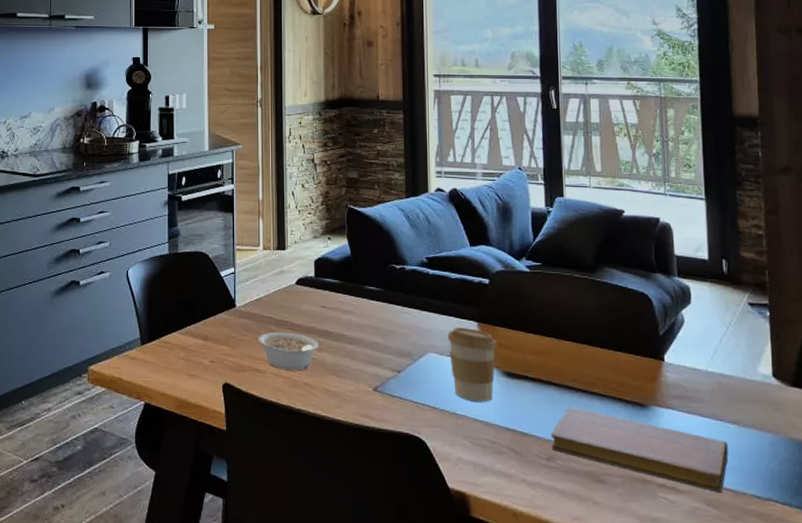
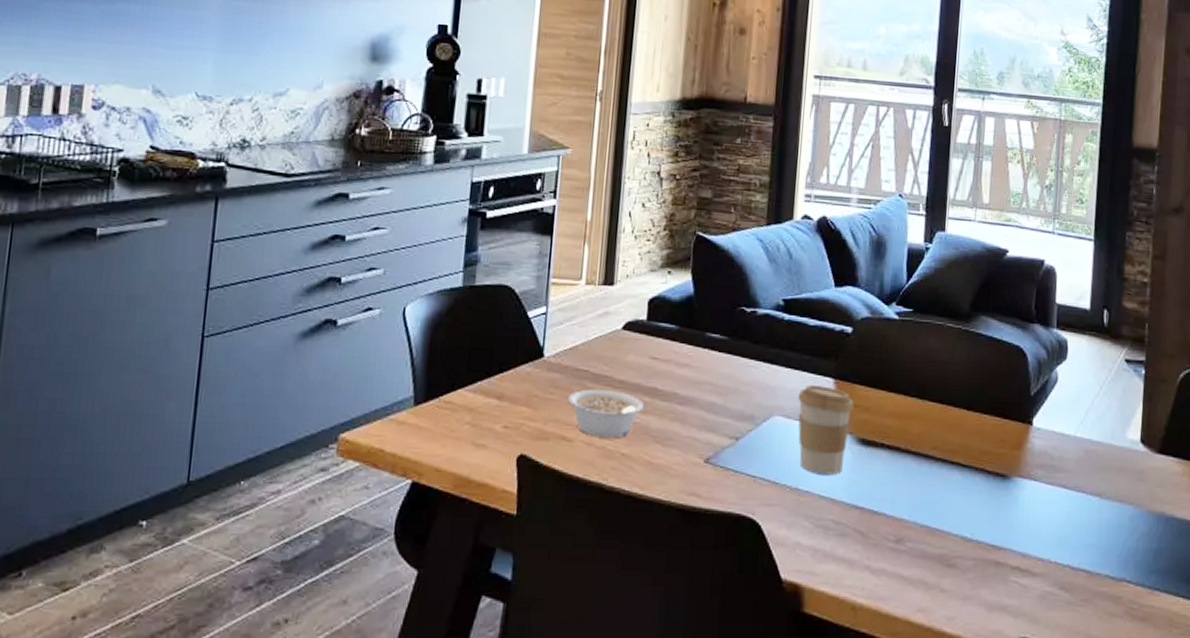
notebook: present [551,407,728,492] -> none [902,479,1088,573]

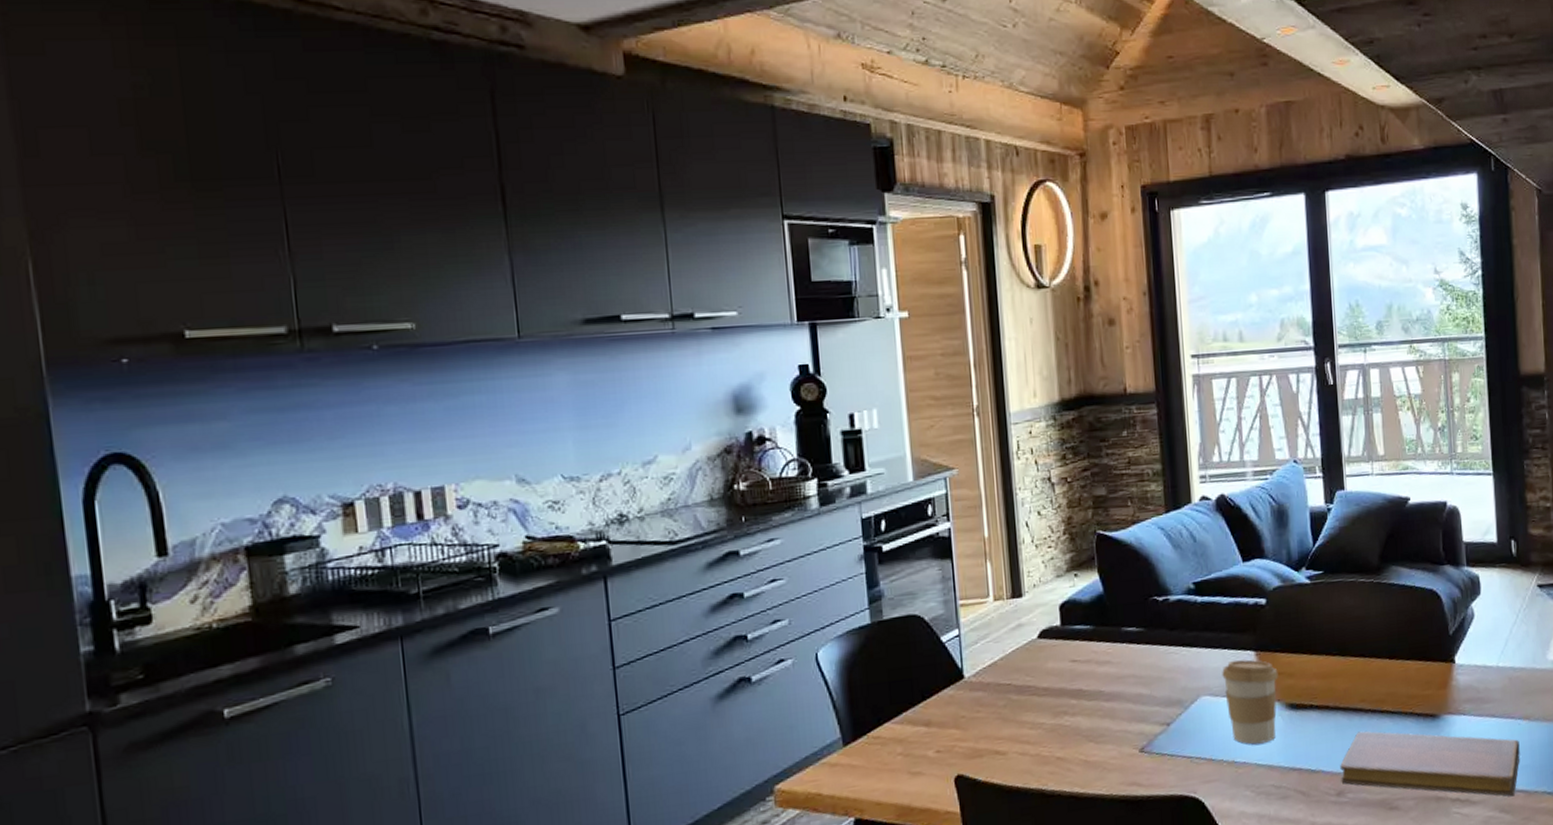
legume: present [568,389,644,438] -> none [995,698,1072,746]
notebook: none [902,479,1088,573] -> present [1340,730,1520,796]

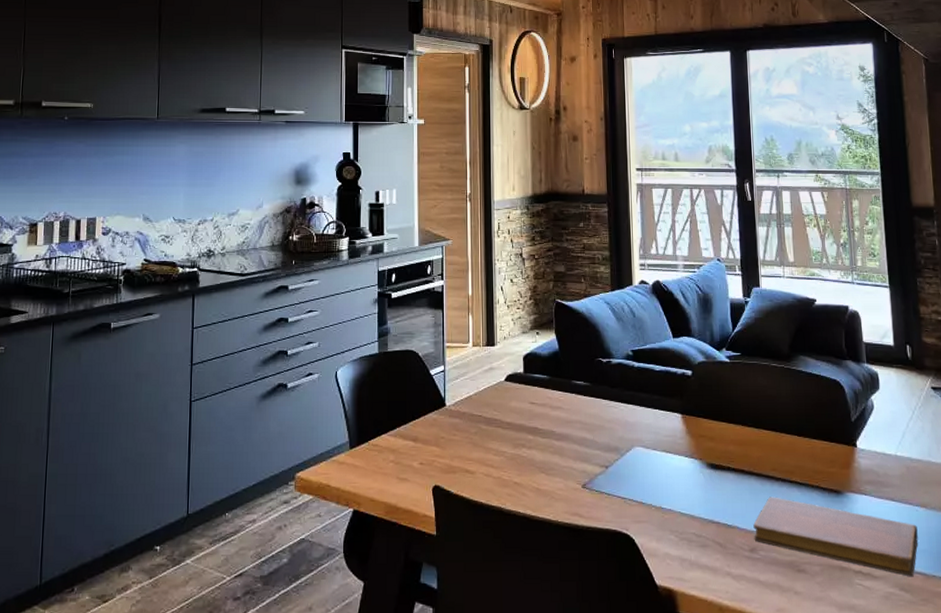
coffee cup: present [1222,659,1278,745] -> none [653,419,701,495]

